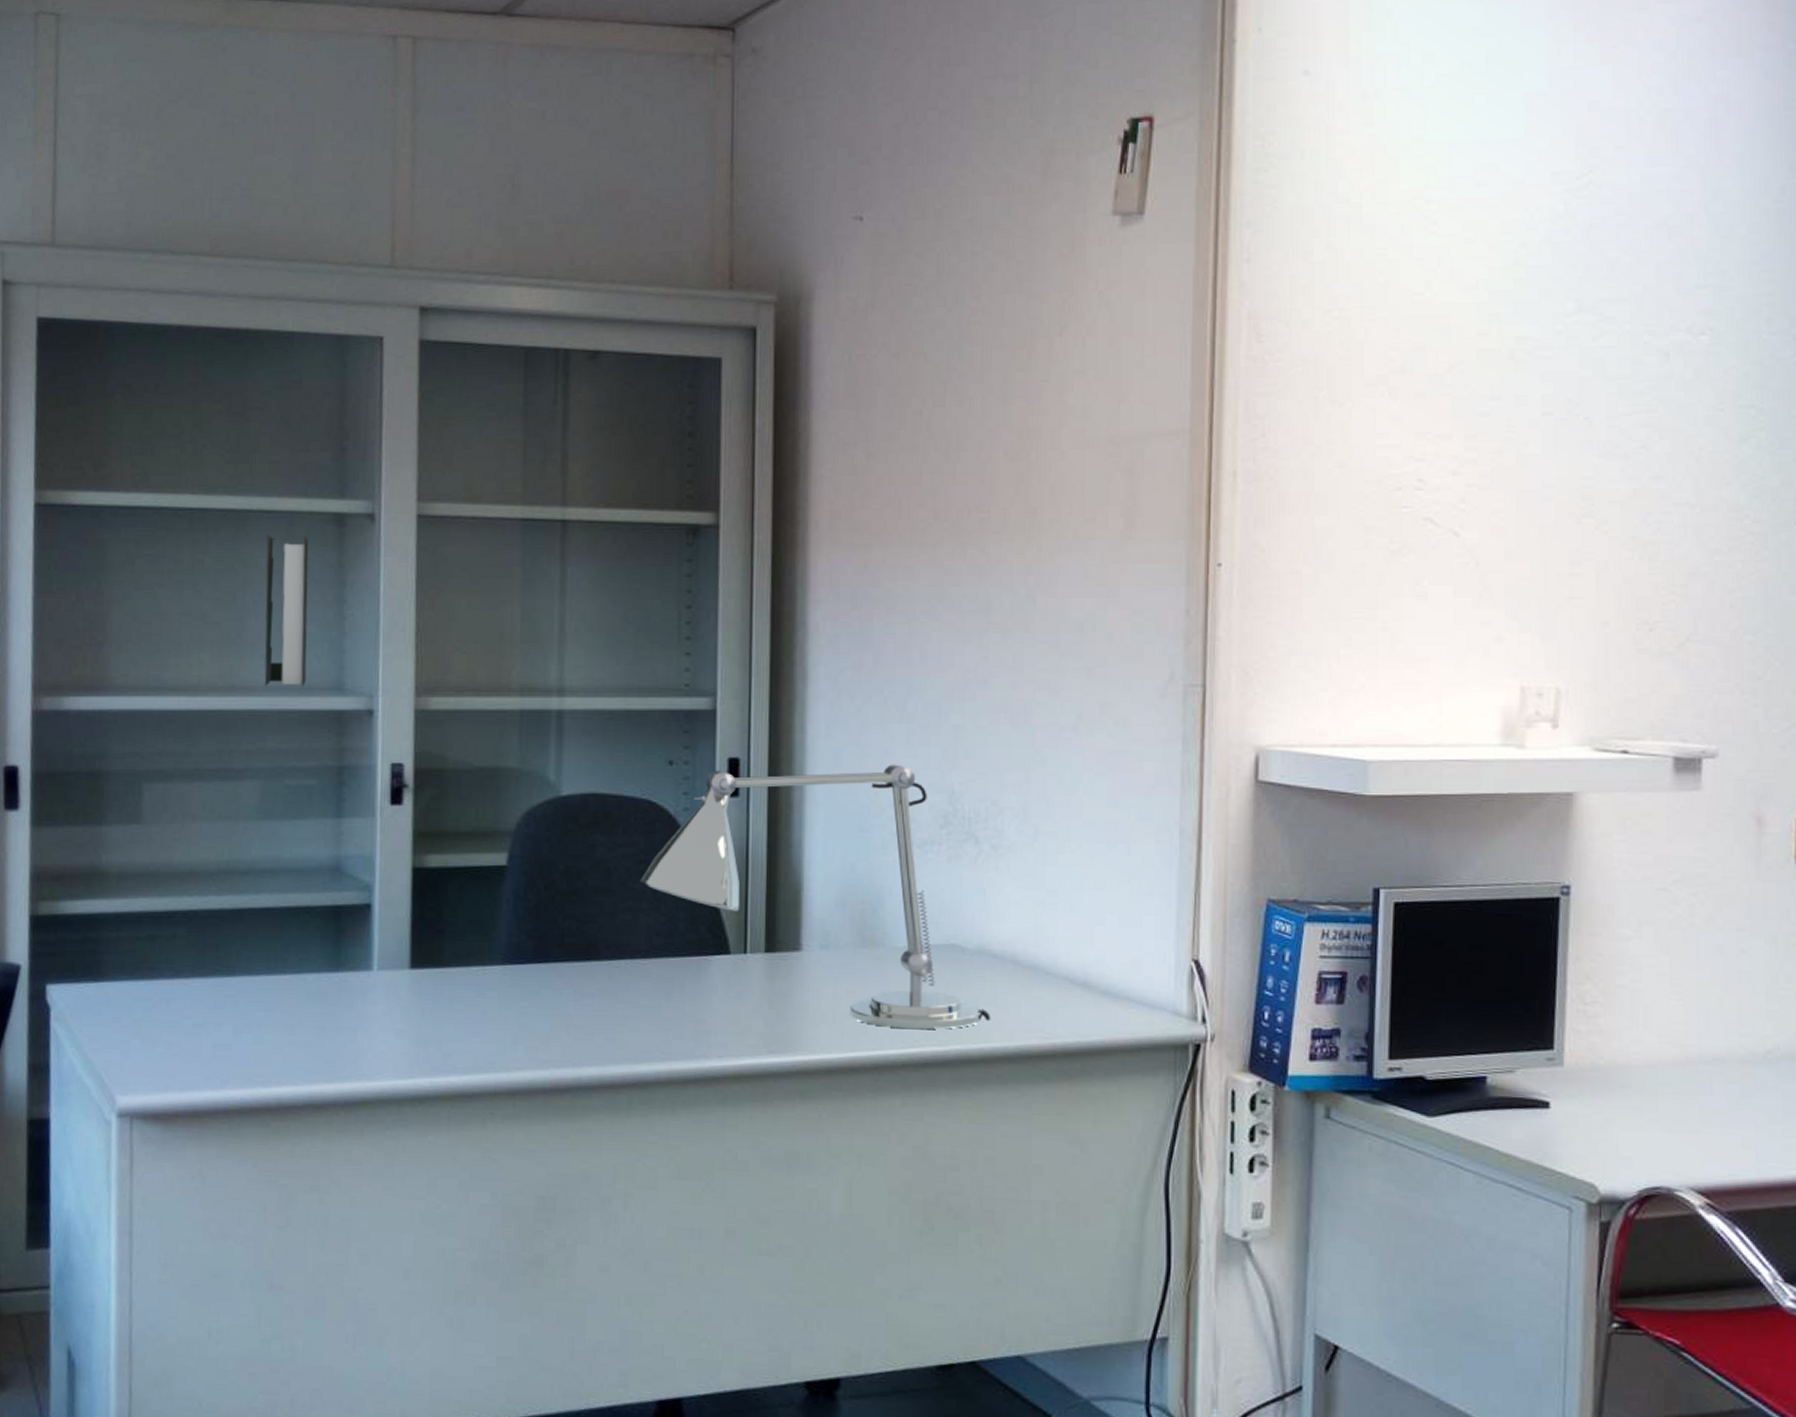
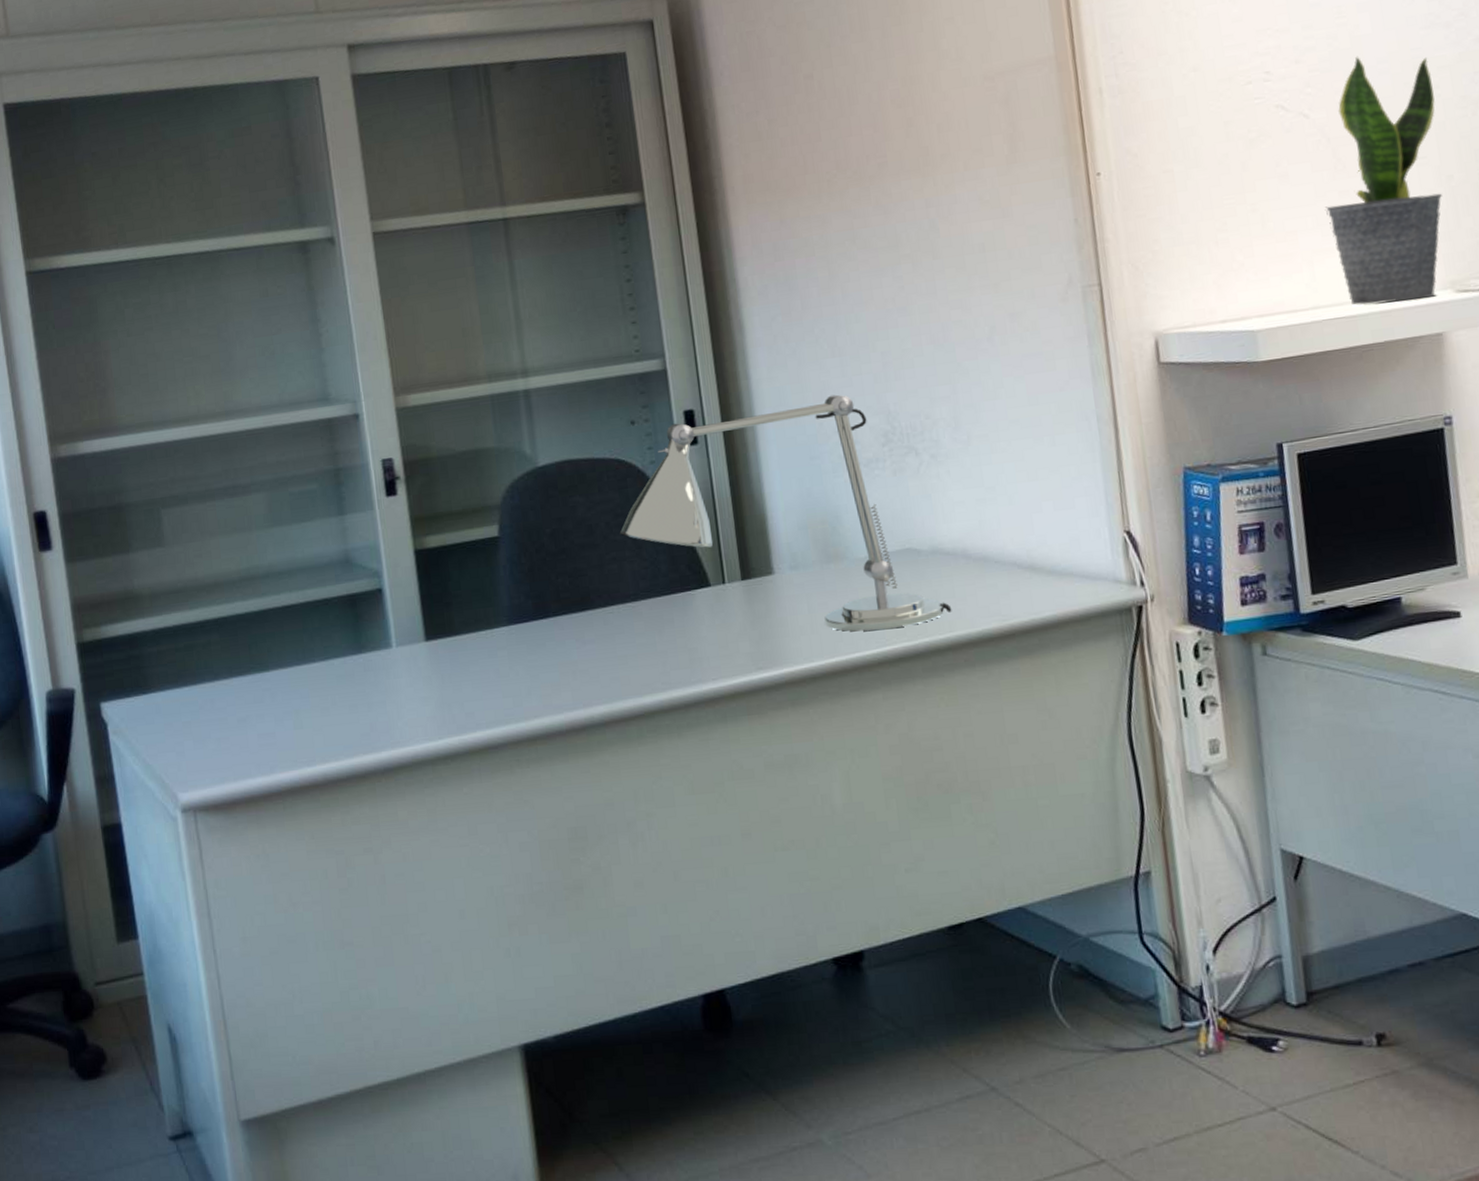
binder: present [264,534,309,687] -> none [239,266,294,406]
potted plant: none [1462,476,1601,752] -> present [1324,56,1442,305]

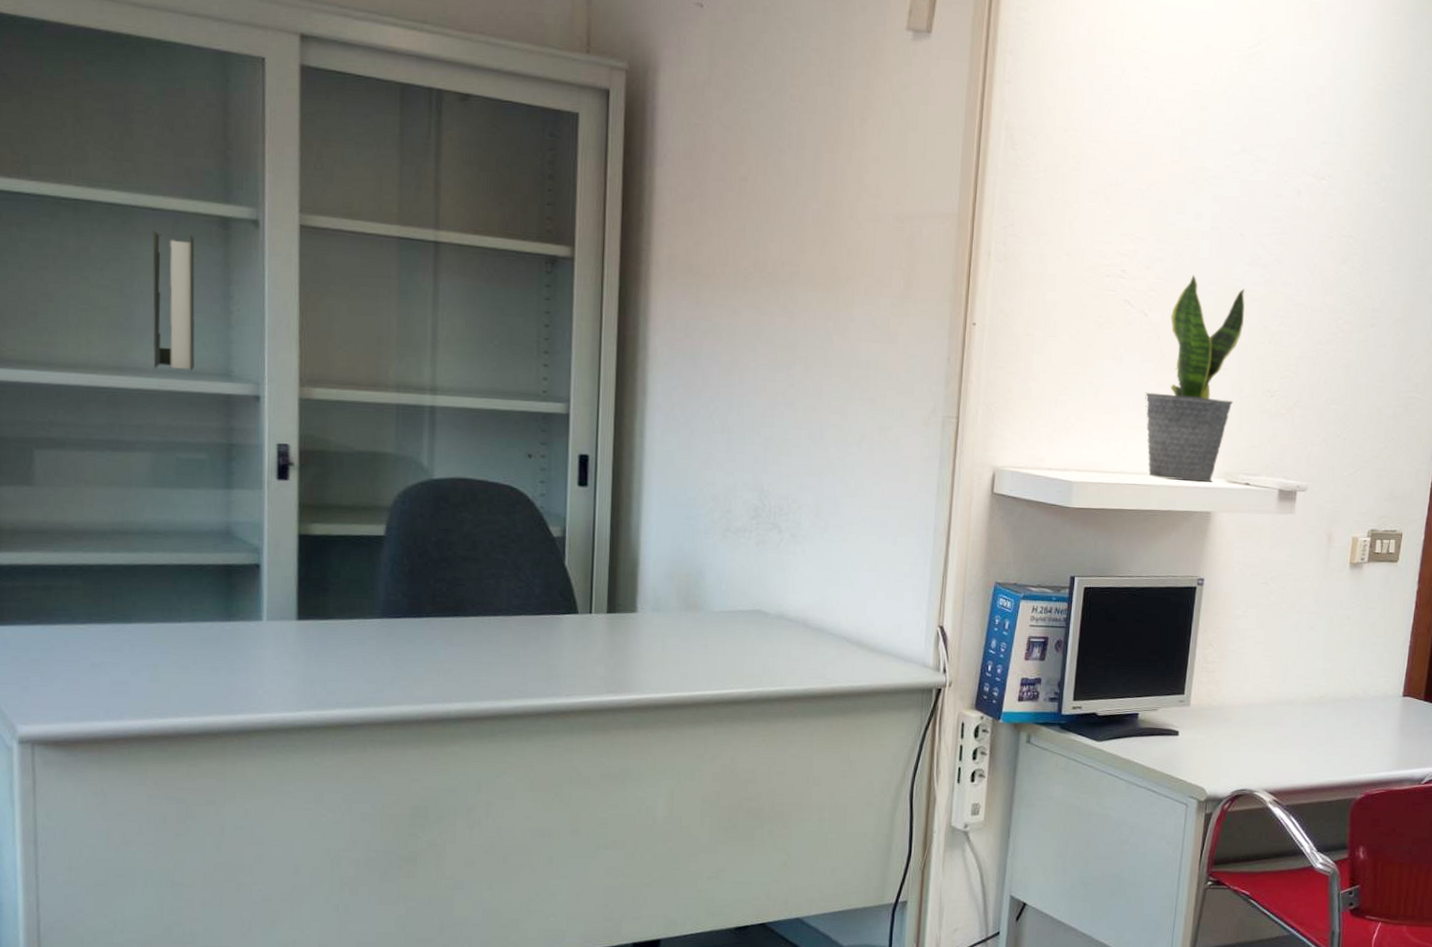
binder: none [239,266,294,406] -> present [152,230,195,372]
desk lamp: present [619,394,952,632] -> none [501,464,786,676]

